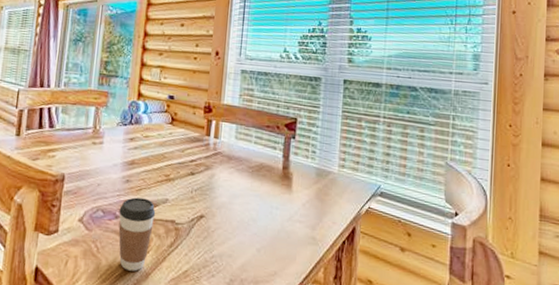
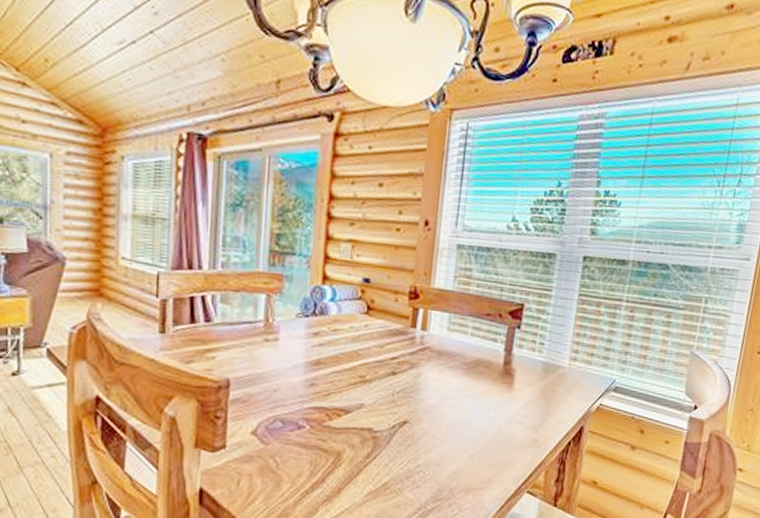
coffee cup: present [118,197,156,271] -> none [302,403,349,487]

